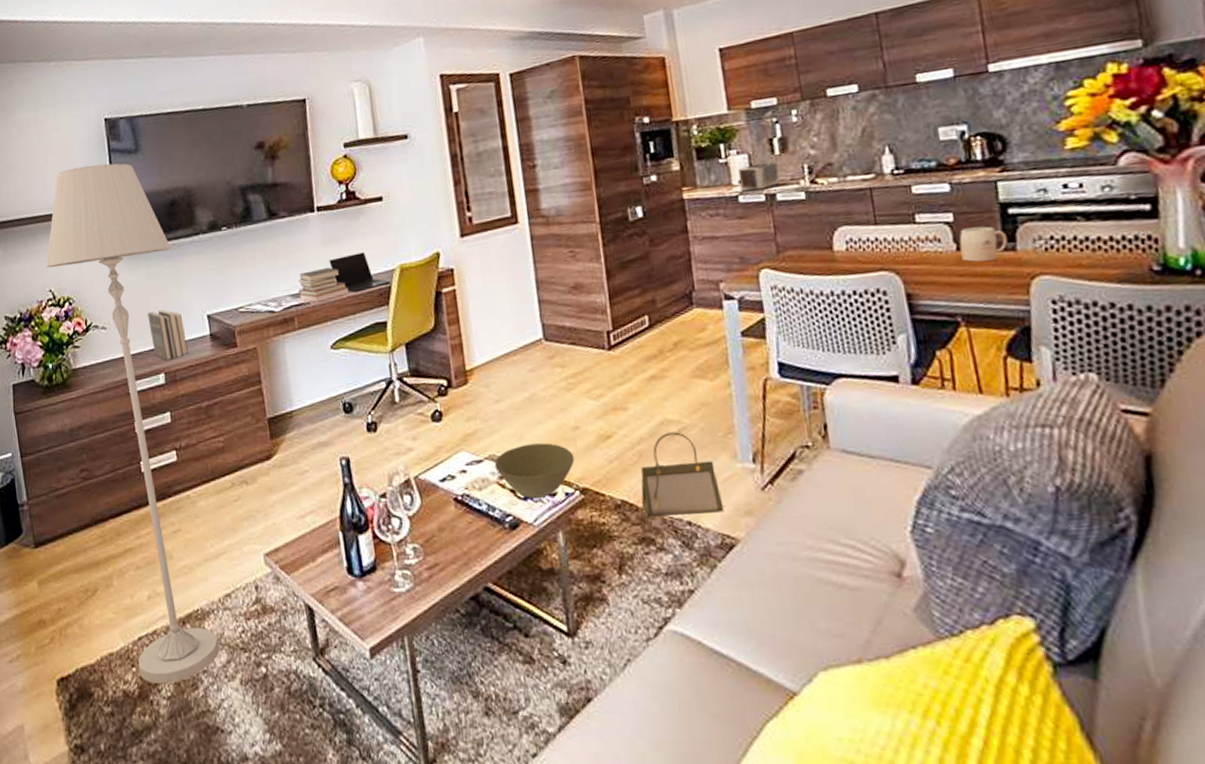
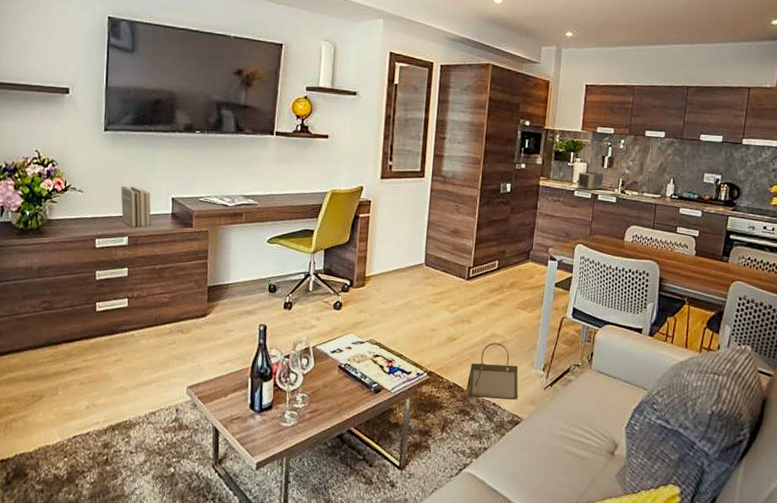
floor lamp: present [45,163,220,685] -> none [35,51,151,473]
books: present [298,267,349,303] -> none [249,180,289,206]
laptop: present [329,252,391,293] -> none [278,174,323,204]
bowl: present [494,443,575,499] -> none [372,336,429,374]
mug: present [959,226,1008,263] -> none [696,242,726,267]

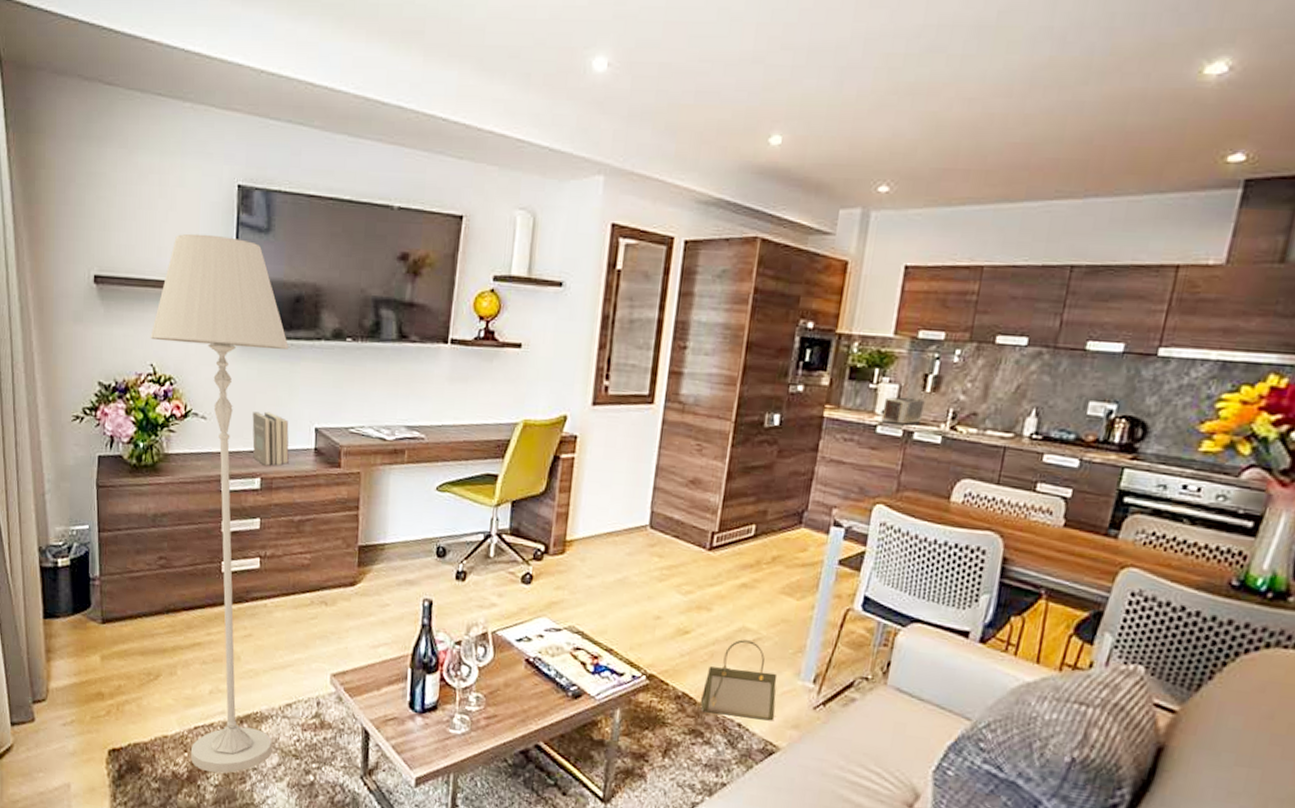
floor lamp: none [35,51,151,473] -> present [150,233,289,774]

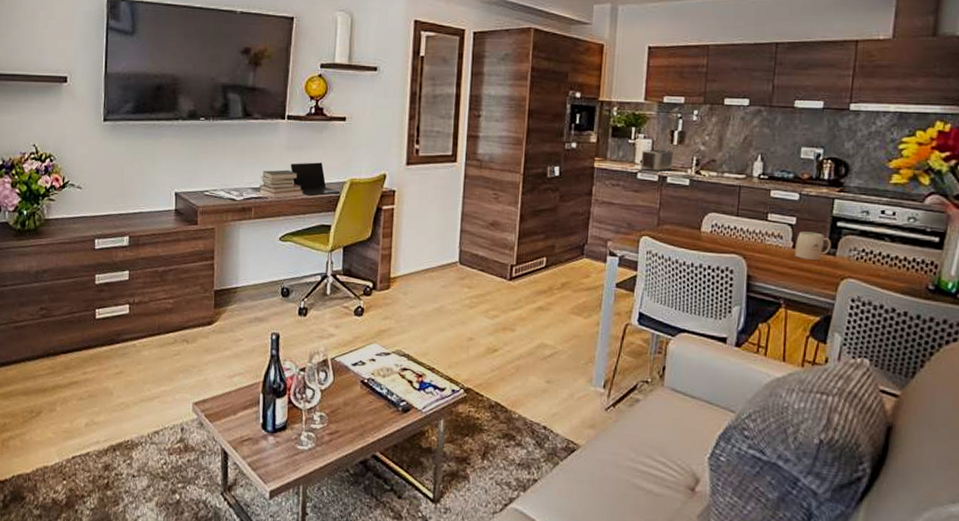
floor lamp: present [150,233,289,774] -> none [33,37,152,498]
books: present [252,411,289,467] -> none [121,180,153,227]
books: none [414,405,467,441] -> present [259,169,303,199]
laptop: none [452,397,511,439] -> present [290,162,341,197]
handbag: present [700,639,778,721] -> none [510,354,574,423]
mug: none [1064,507,1114,544] -> present [793,231,832,261]

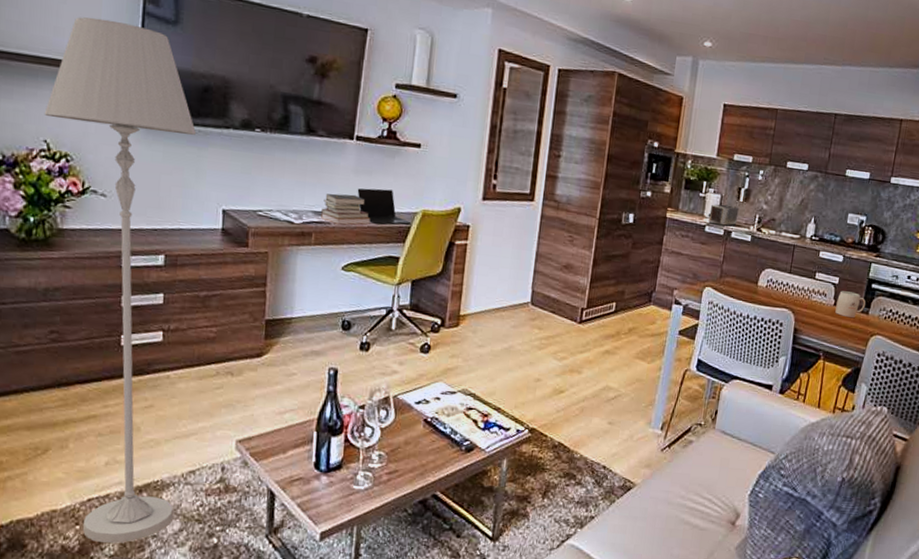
floor lamp: none [33,37,152,498] -> present [44,17,197,544]

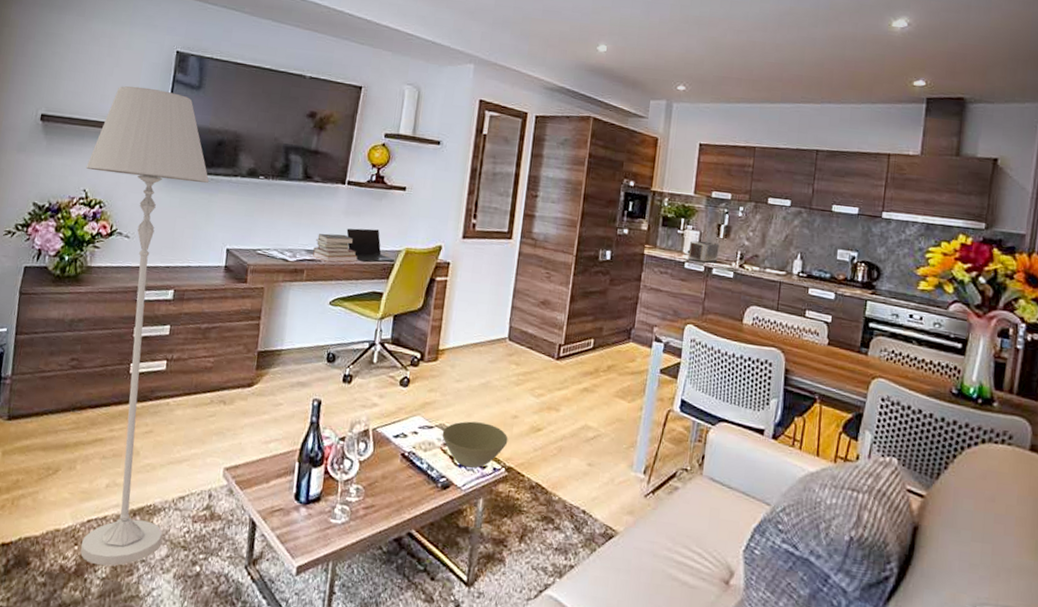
bowl: none [465,385,531,431] -> present [442,421,508,468]
mug: present [834,291,866,318] -> none [828,329,864,359]

